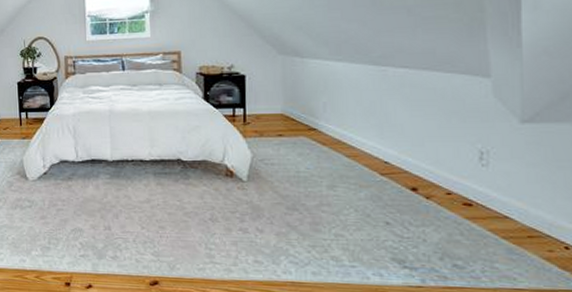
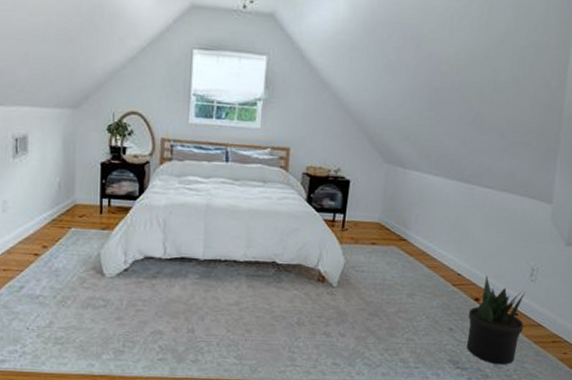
planter: none [406,162,483,265] -> present [466,275,526,365]

